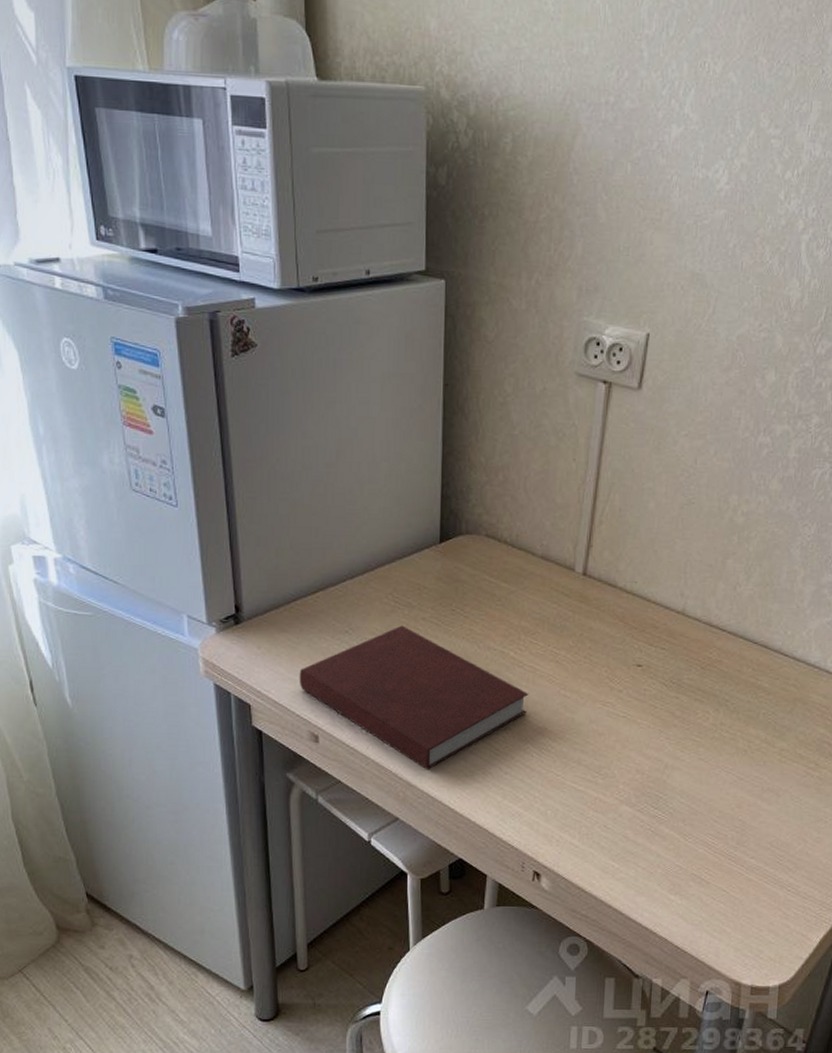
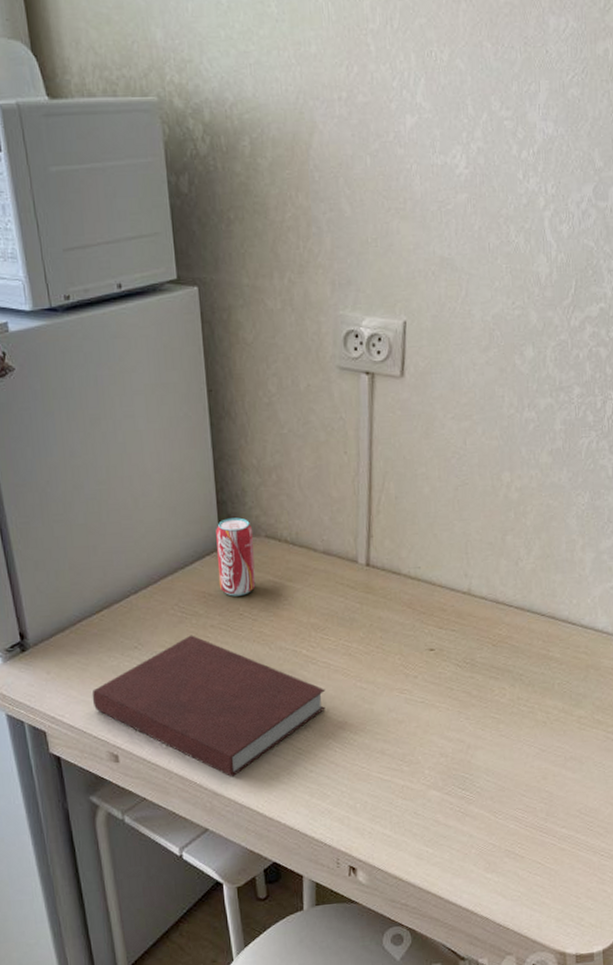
beverage can: none [434,513,474,592] -> present [216,517,256,596]

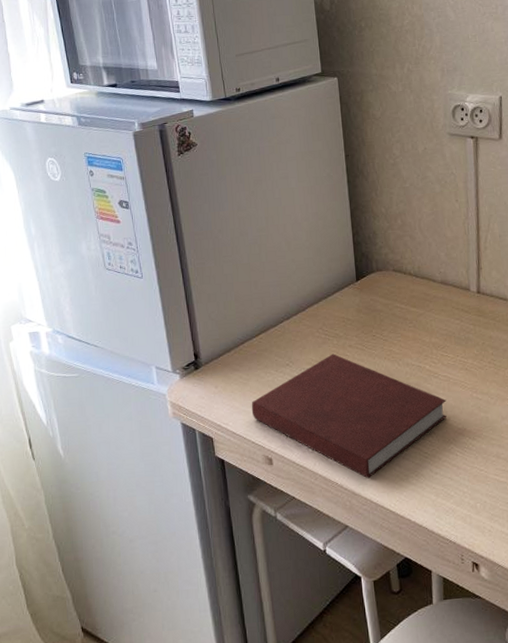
beverage can: present [216,517,256,596] -> none [353,255,386,321]

